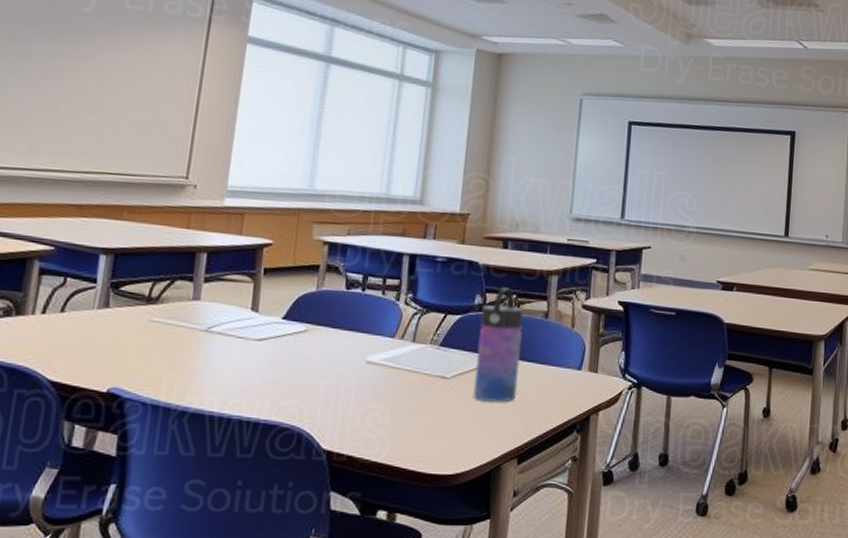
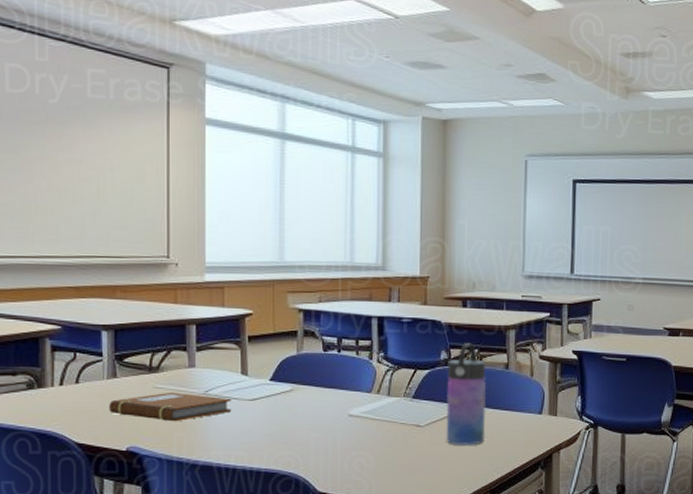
notebook: none [94,326,237,361] -> present [109,392,232,422]

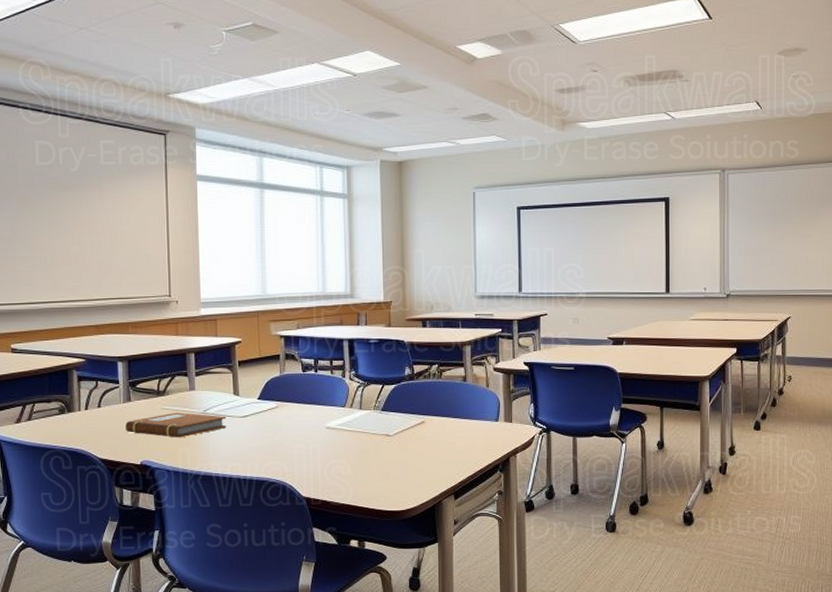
water bottle: present [446,343,487,445] -> none [411,359,448,452]

